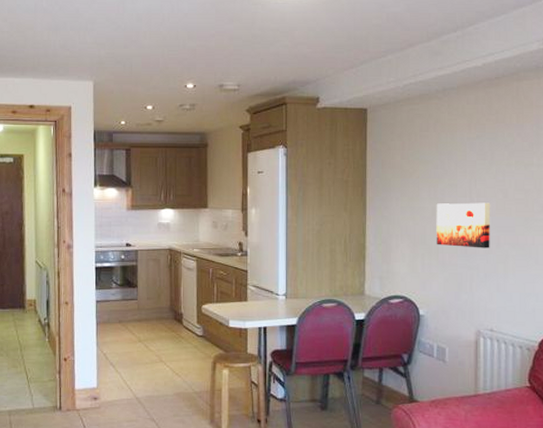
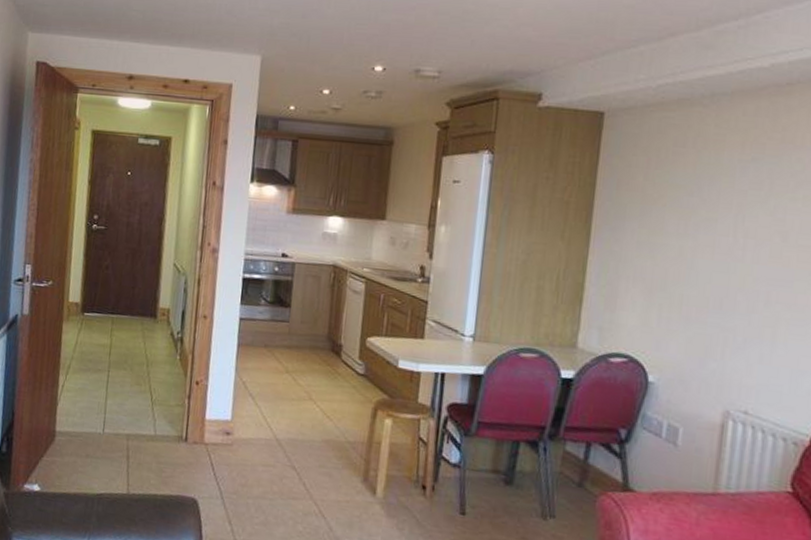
wall art: present [436,202,491,248] -> none [680,241,763,306]

